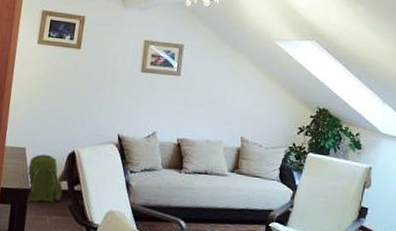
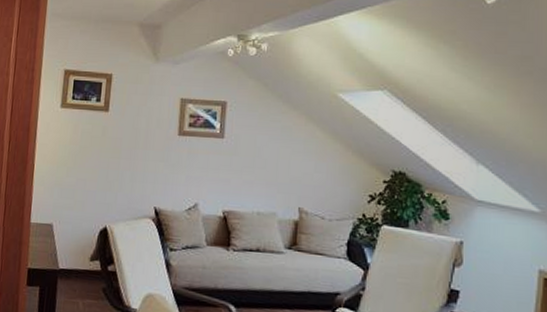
backpack: present [26,154,63,202] -> none [56,230,95,284]

